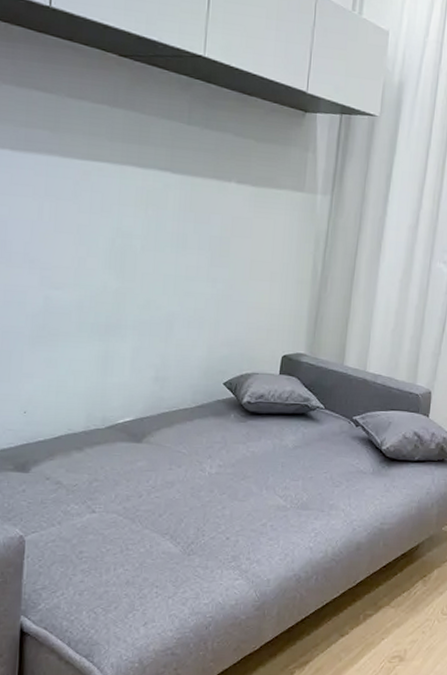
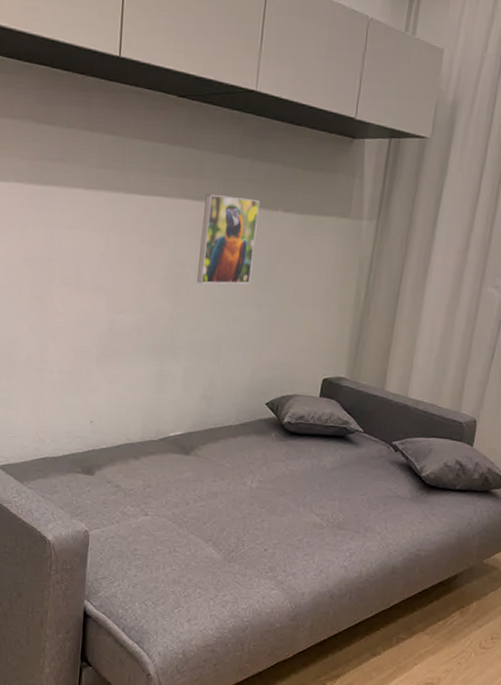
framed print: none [144,162,212,258] -> present [196,194,260,285]

